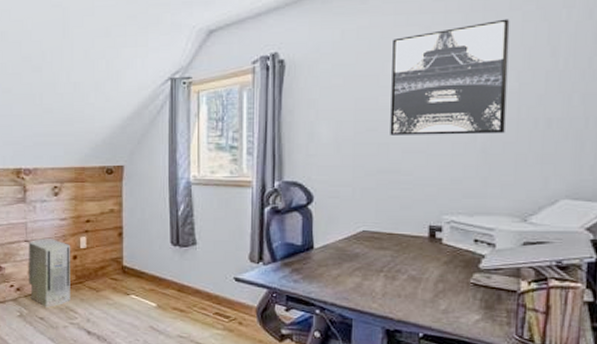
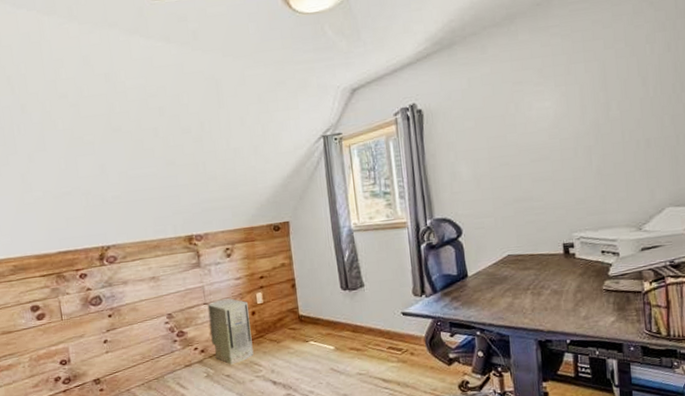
wall art: present [390,19,510,135] -> none [512,56,614,168]

